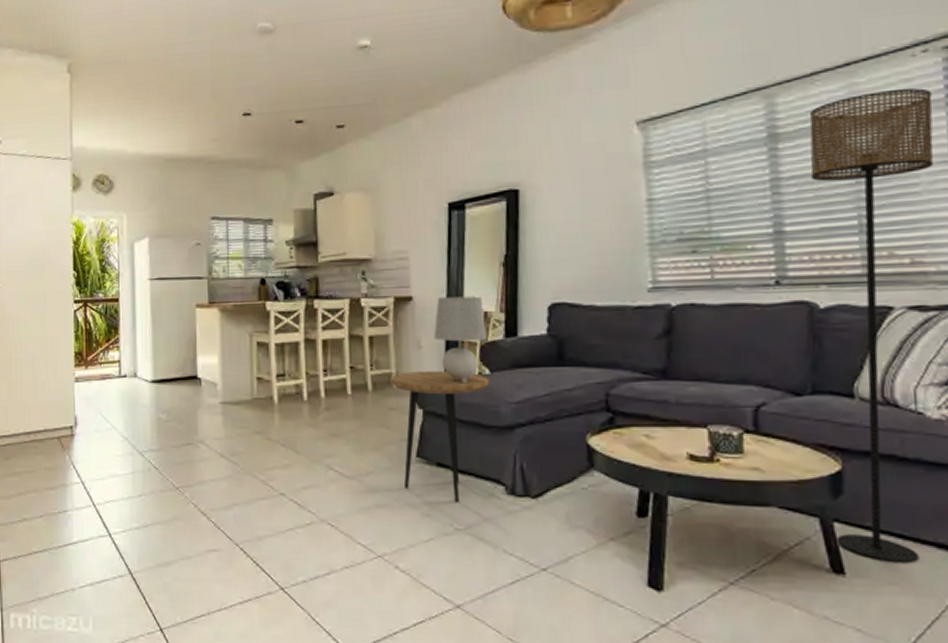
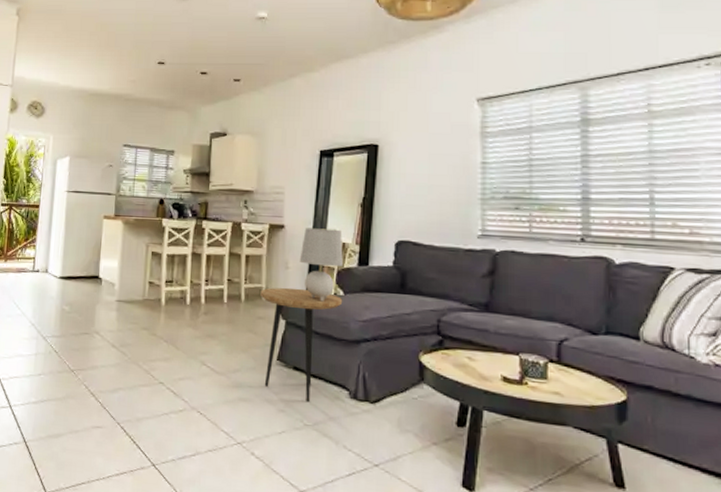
floor lamp: present [809,88,934,564] -> none [613,93,712,484]

